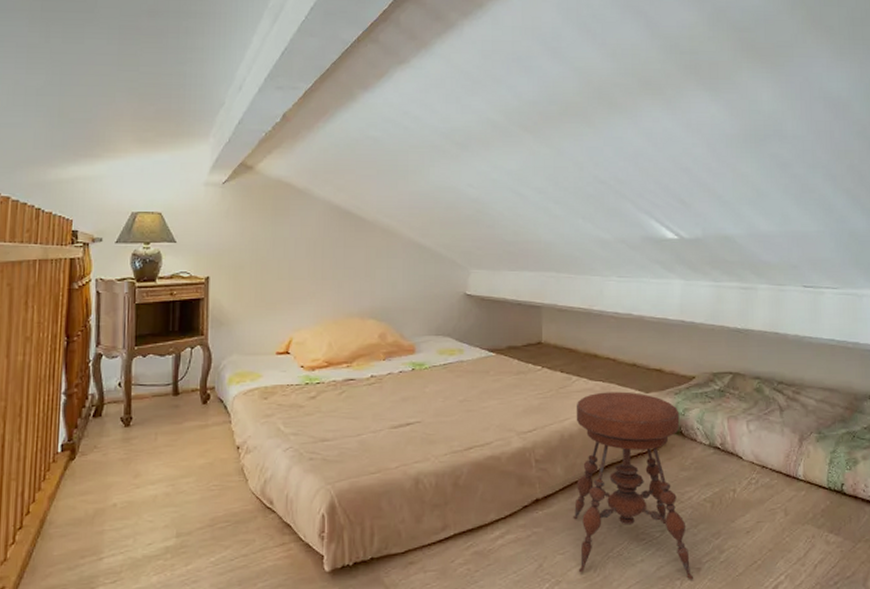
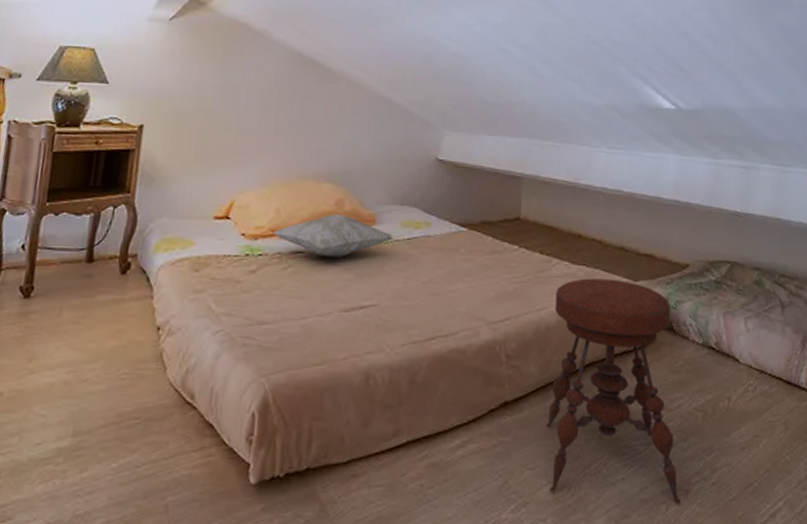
decorative pillow: none [328,346,431,383] -> present [273,214,394,257]

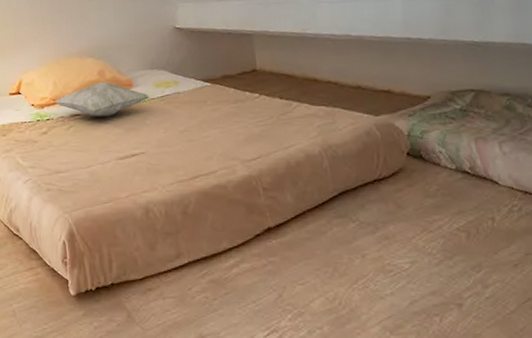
stool: present [546,278,682,504] -> none [299,115,456,317]

